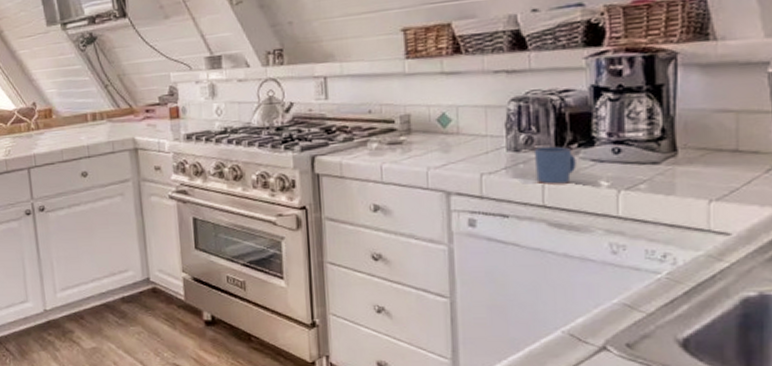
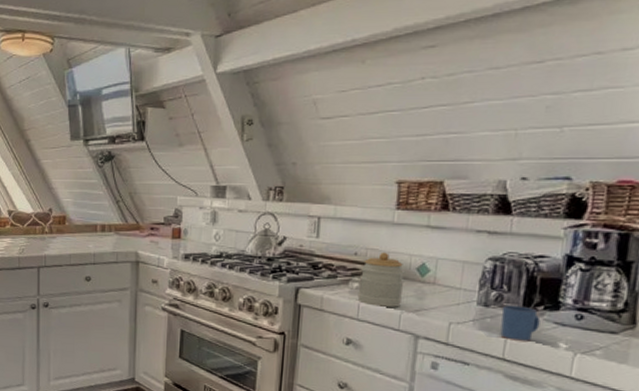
jar: none [376,105,427,166] -> present [357,252,406,307]

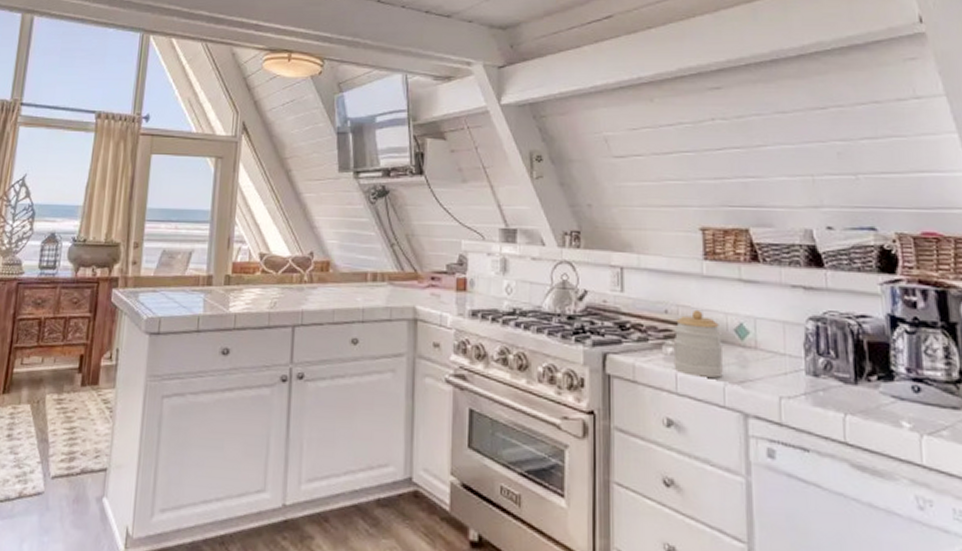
mug: present [500,305,541,343] -> none [833,374,877,422]

